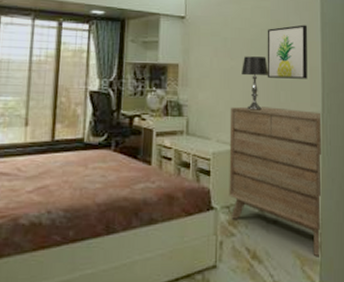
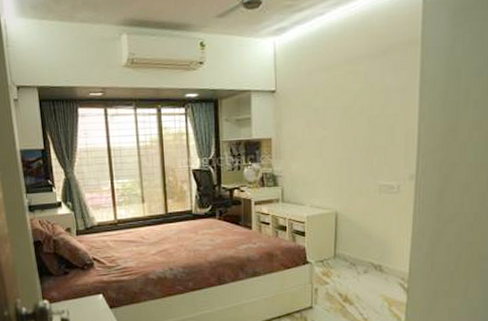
dresser: present [229,106,322,257] -> none [322,172,415,300]
table lamp: present [242,56,269,111] -> none [334,123,362,177]
wall art: present [267,24,308,79] -> none [359,85,404,144]

